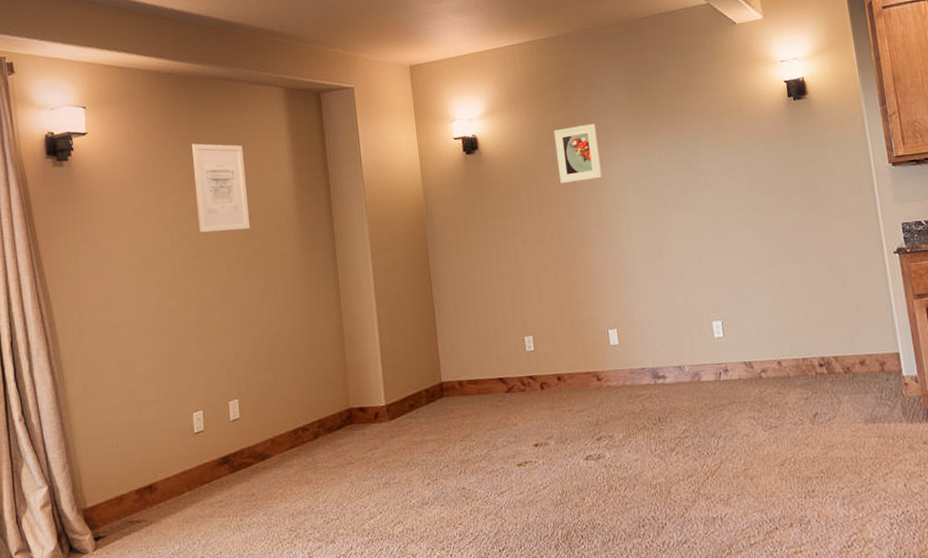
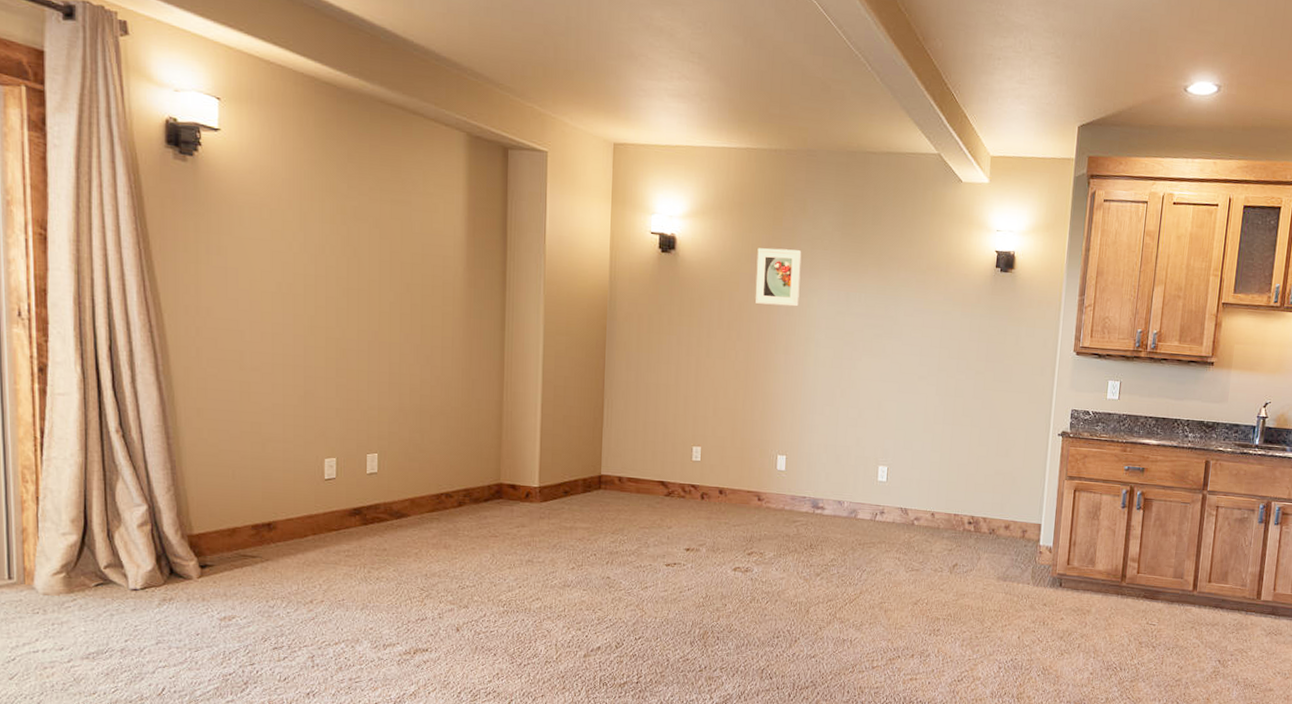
wall art: present [192,143,251,233] -> none [349,171,411,279]

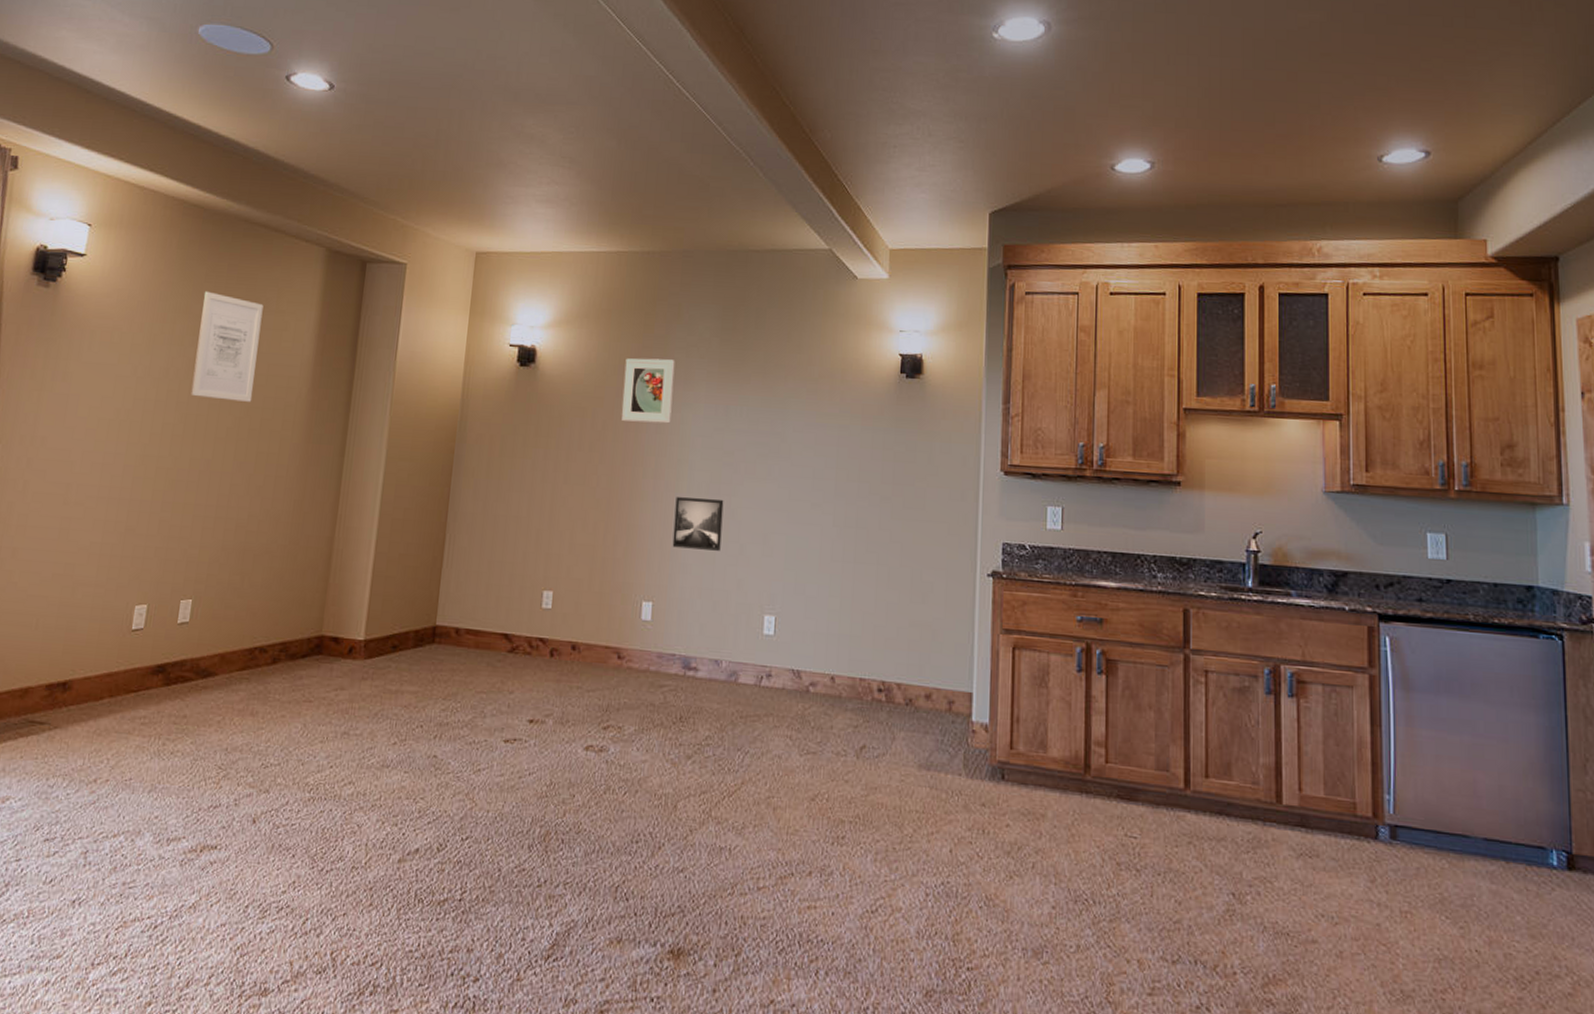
wall art: none [349,171,411,279] -> present [191,291,264,402]
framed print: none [802,370,845,415] -> present [672,497,724,551]

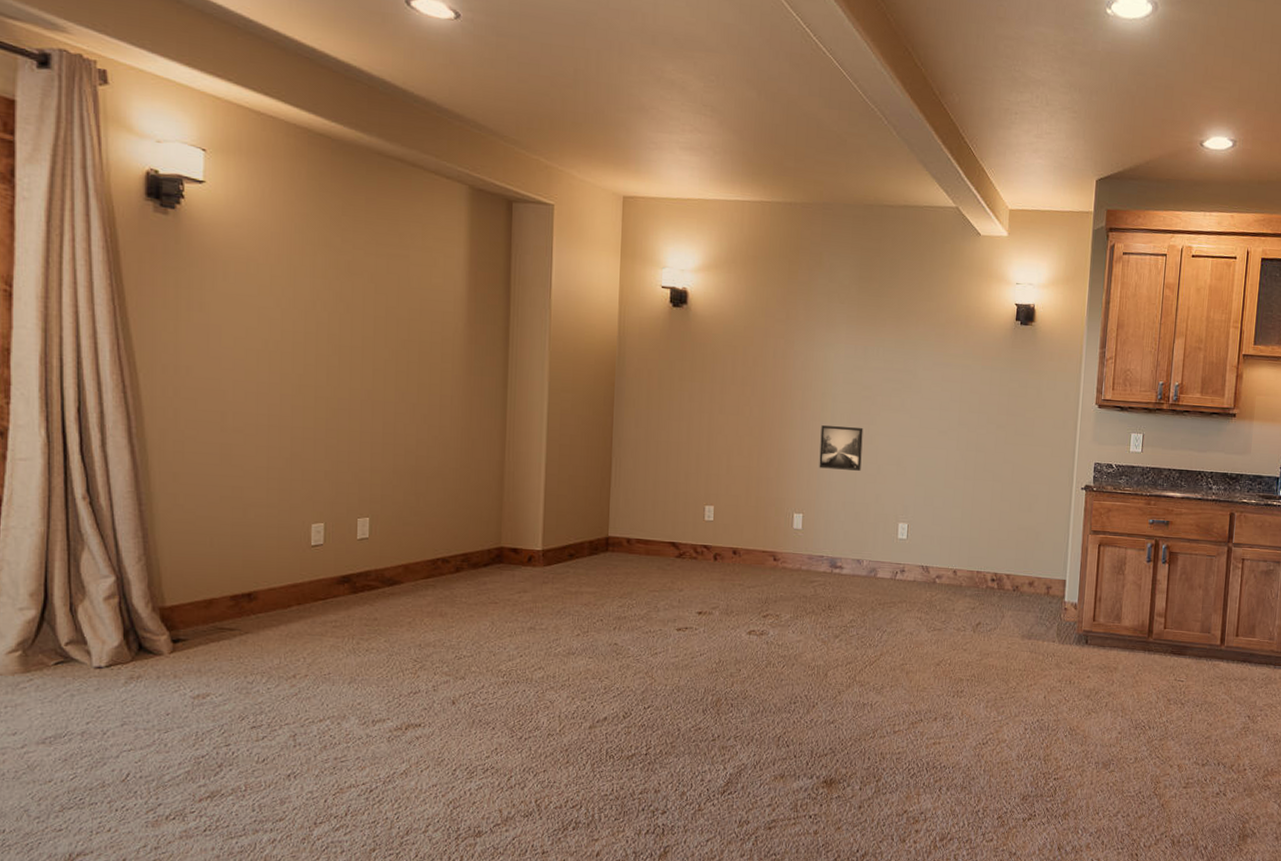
wall art: present [191,291,264,402] -> none [342,224,409,335]
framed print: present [621,358,675,424] -> none [770,302,818,362]

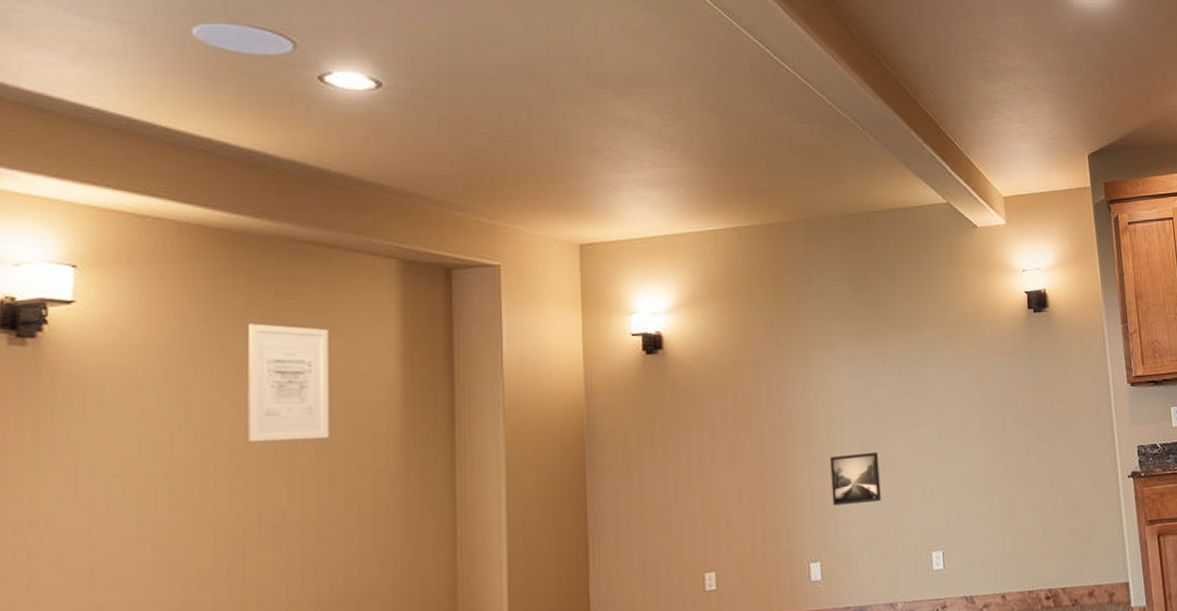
wall art: none [342,224,409,335] -> present [248,323,330,442]

